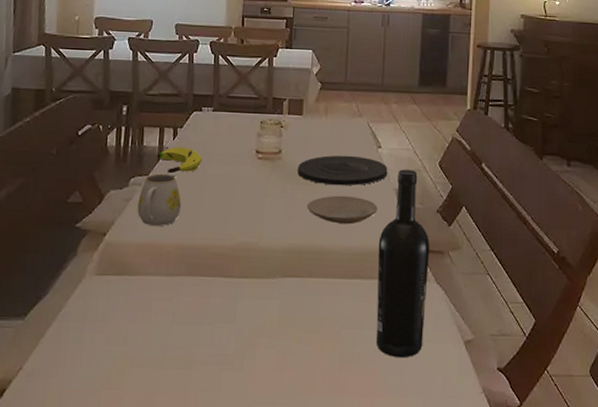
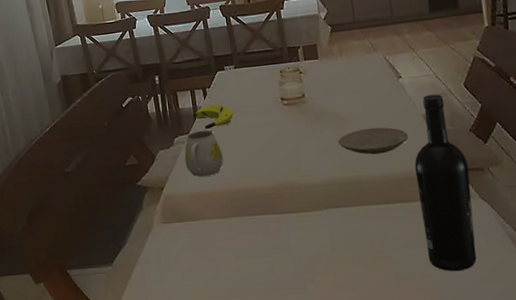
plate: present [297,155,388,186] -> none [323,89,413,120]

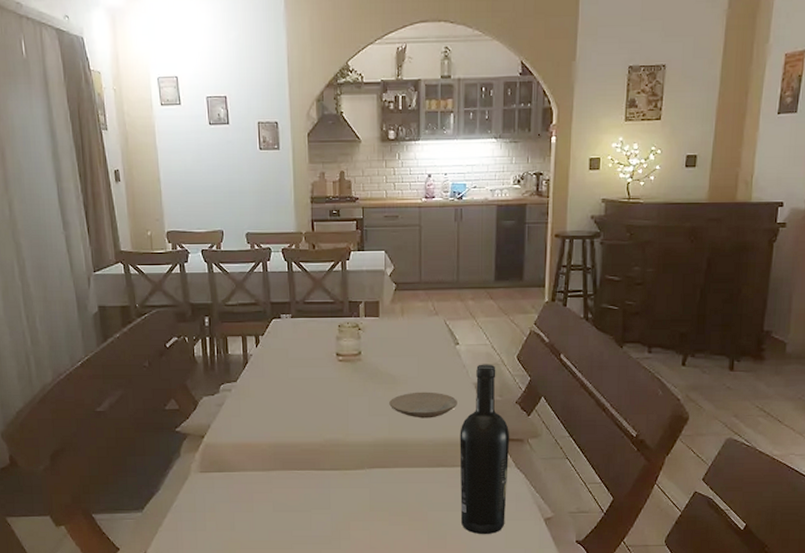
mug: present [184,130,224,177] -> none [229,379,270,427]
banana: present [193,104,234,130] -> none [243,353,286,379]

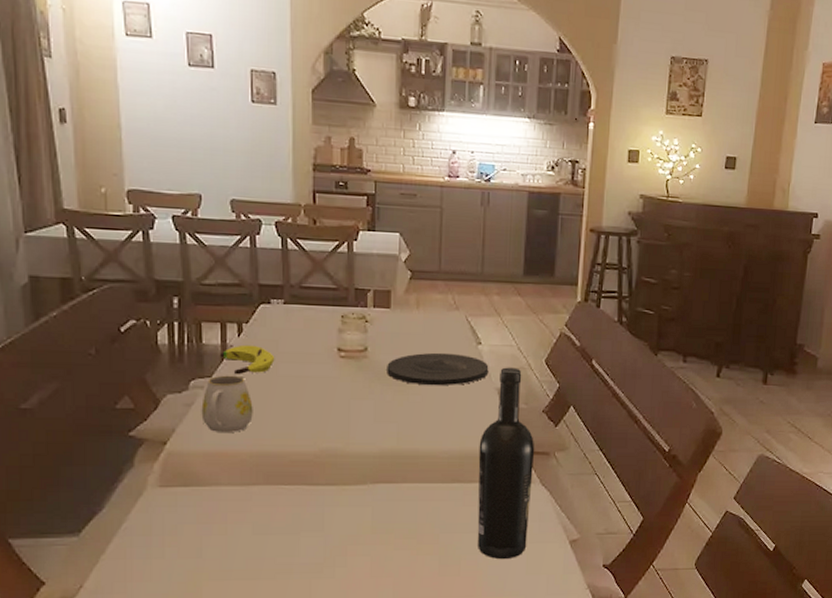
mug: none [229,379,270,427] -> present [201,375,253,432]
banana: none [243,353,286,379] -> present [220,344,275,375]
plate: none [378,353,466,383] -> present [387,352,489,386]
plate: present [389,391,457,418] -> none [399,396,478,427]

